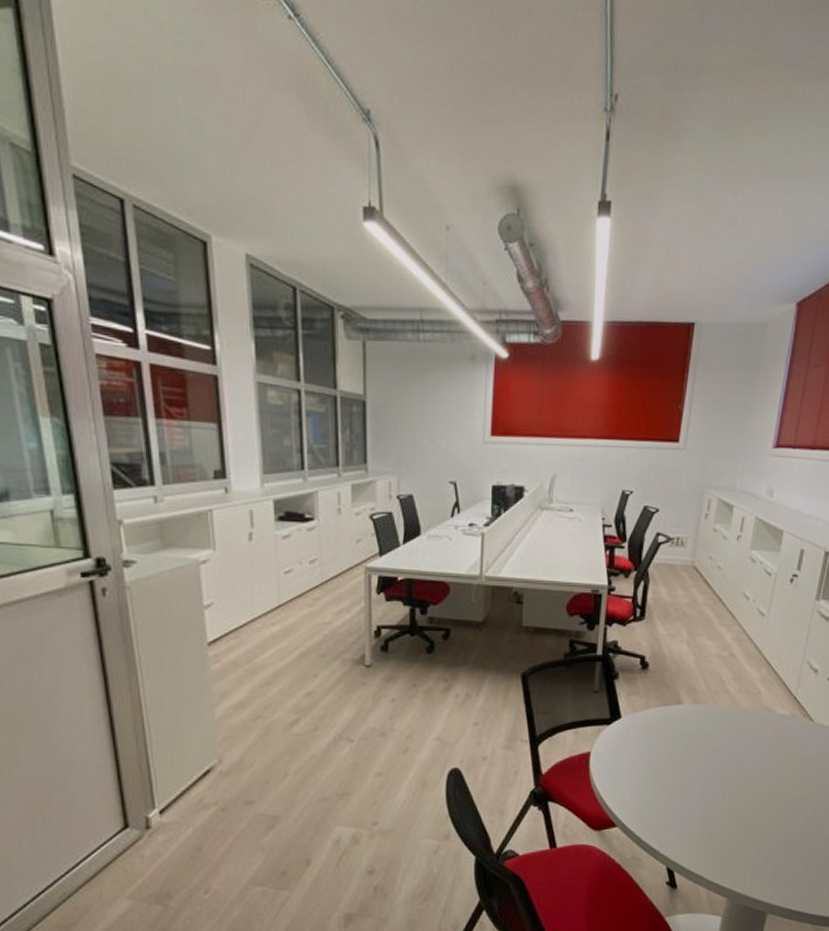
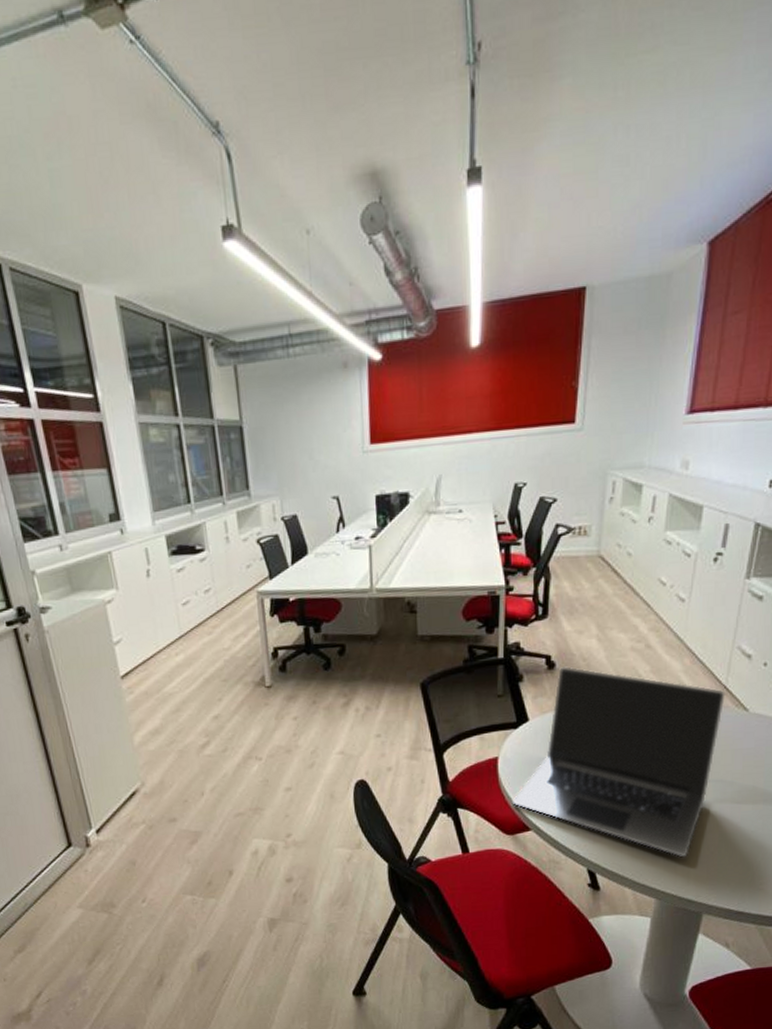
laptop: none [601,667,796,858] -> present [513,665,727,858]

